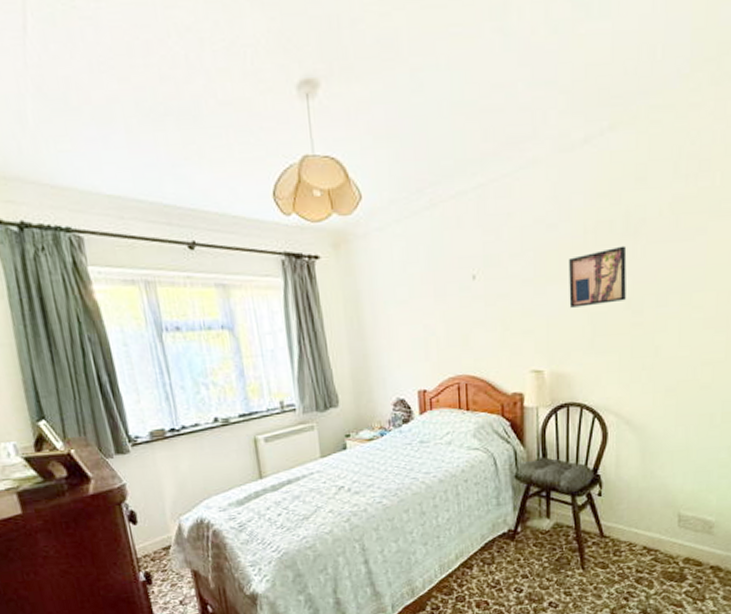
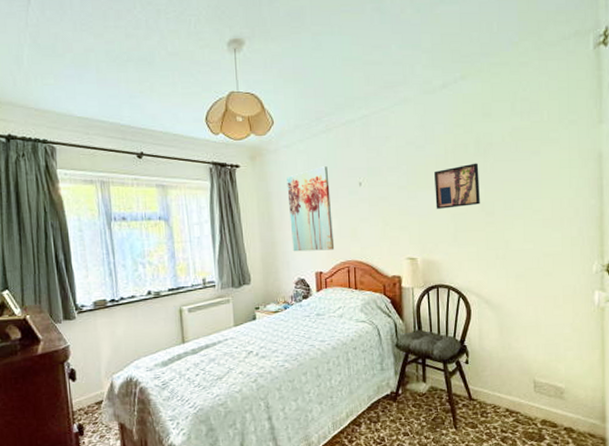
wall art: none [380,255,442,366] -> present [287,166,335,252]

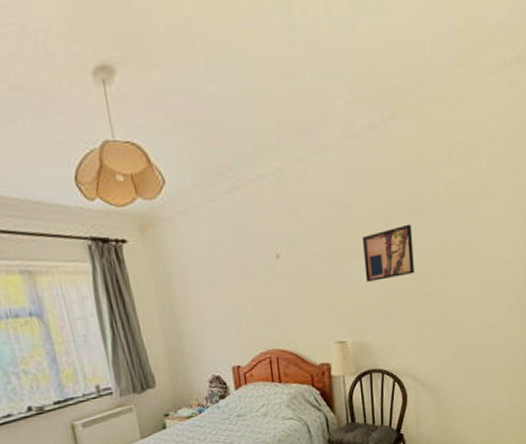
wall art: present [287,166,335,252] -> none [188,236,253,345]

